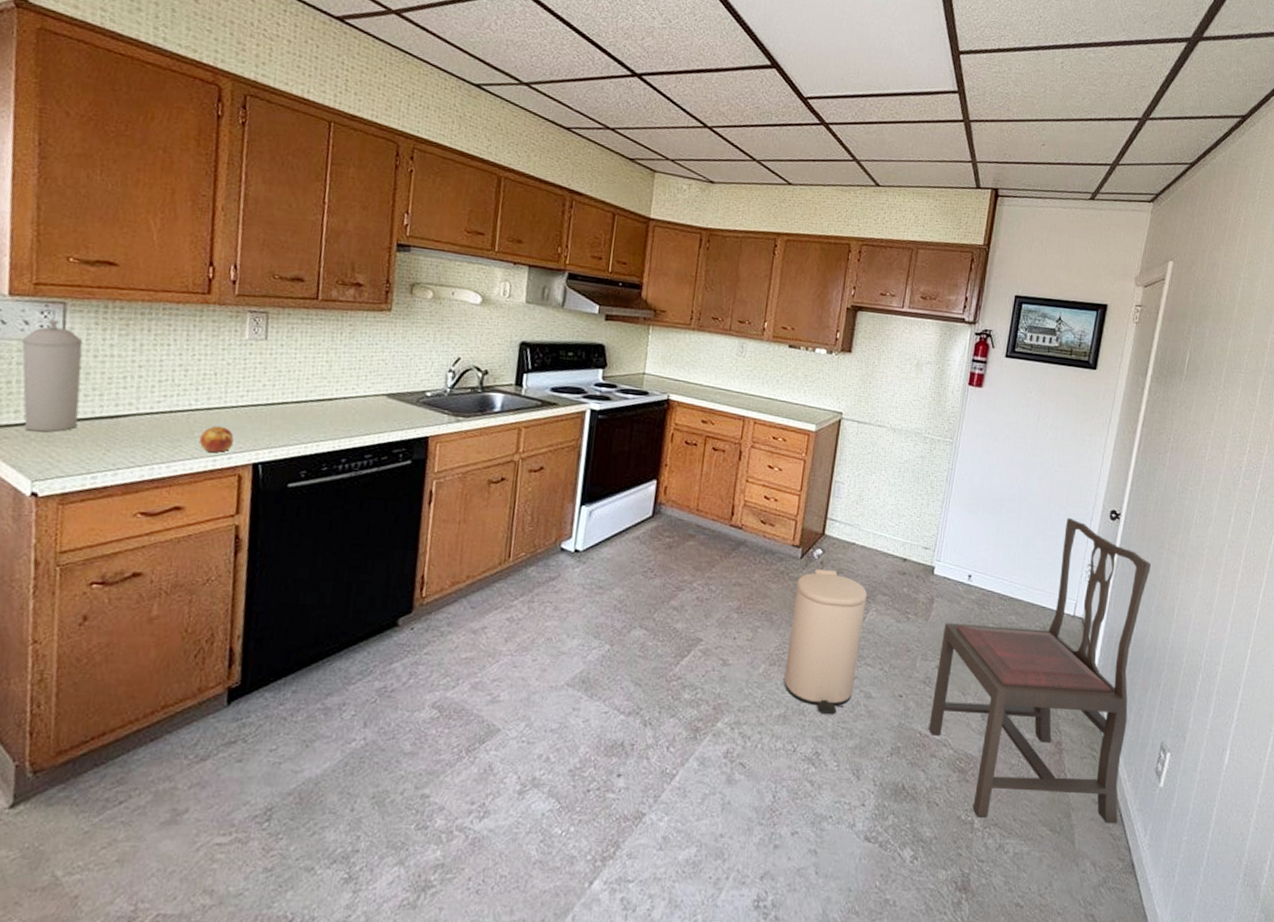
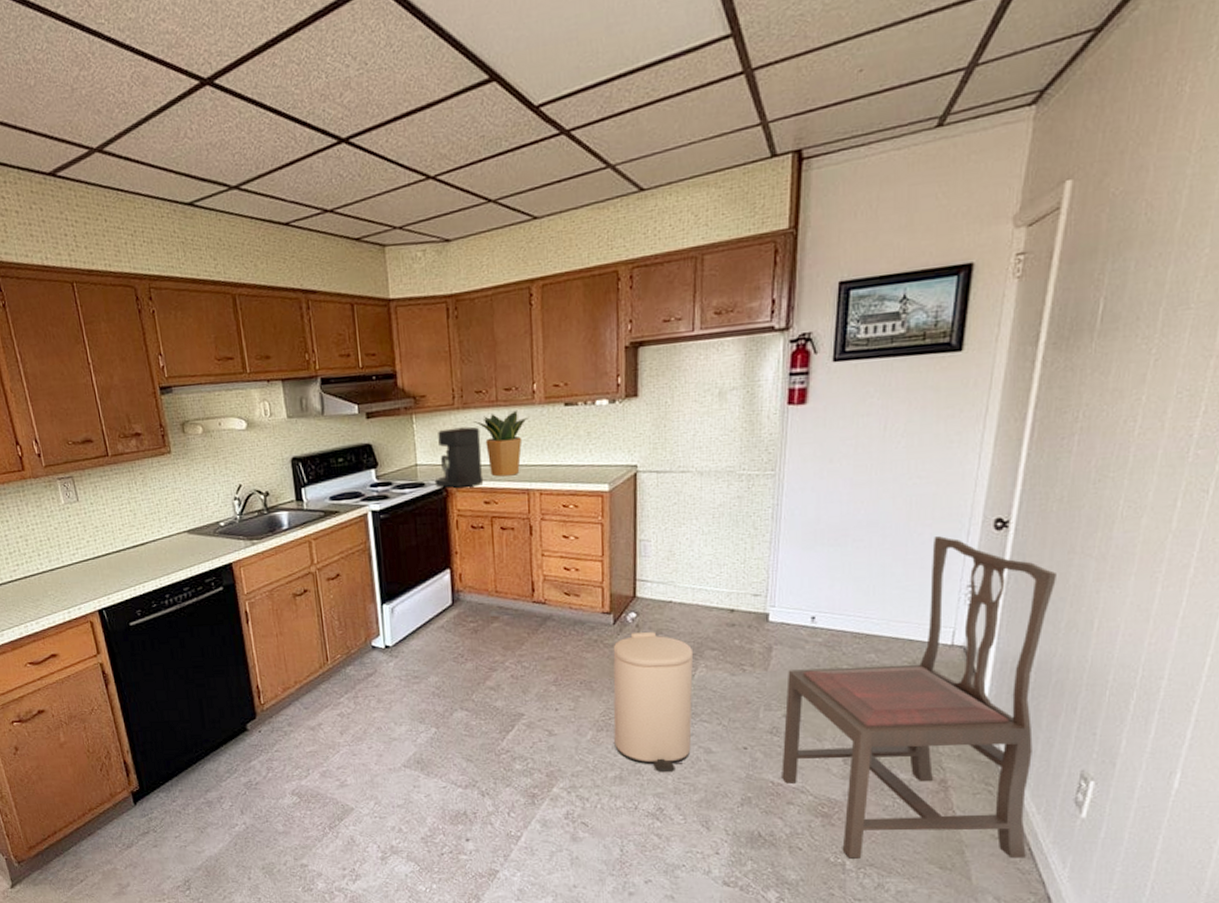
fruit: present [198,426,234,454] -> none [52,583,79,607]
coffee maker: none [658,345,710,405] -> present [434,426,484,489]
potted plant: none [706,341,757,401] -> present [474,410,530,477]

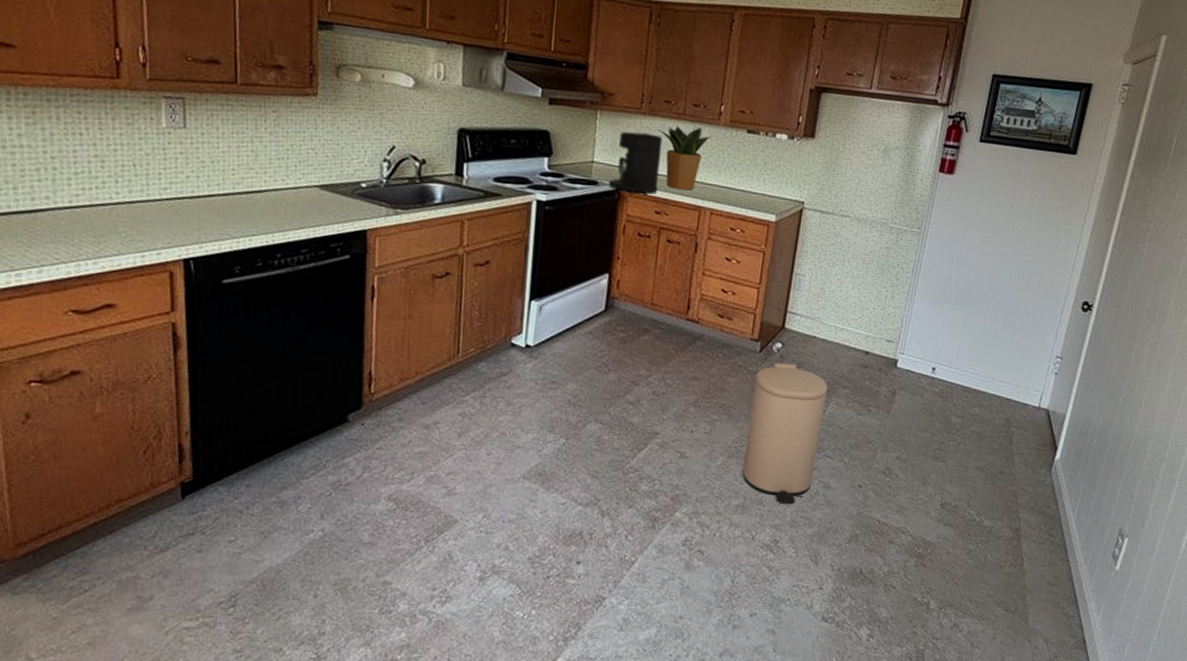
dining chair: present [782,536,1056,859] -> none [887,310,1121,604]

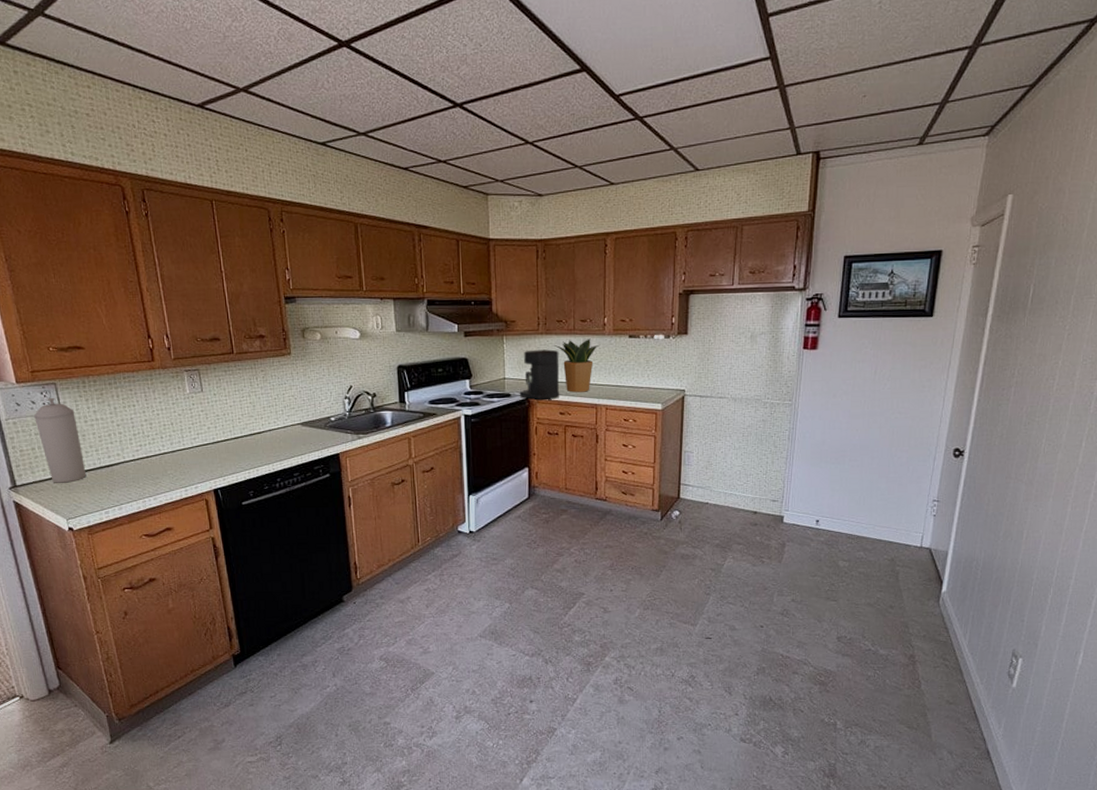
pedal bin: present [742,363,828,505] -> none [657,528,724,646]

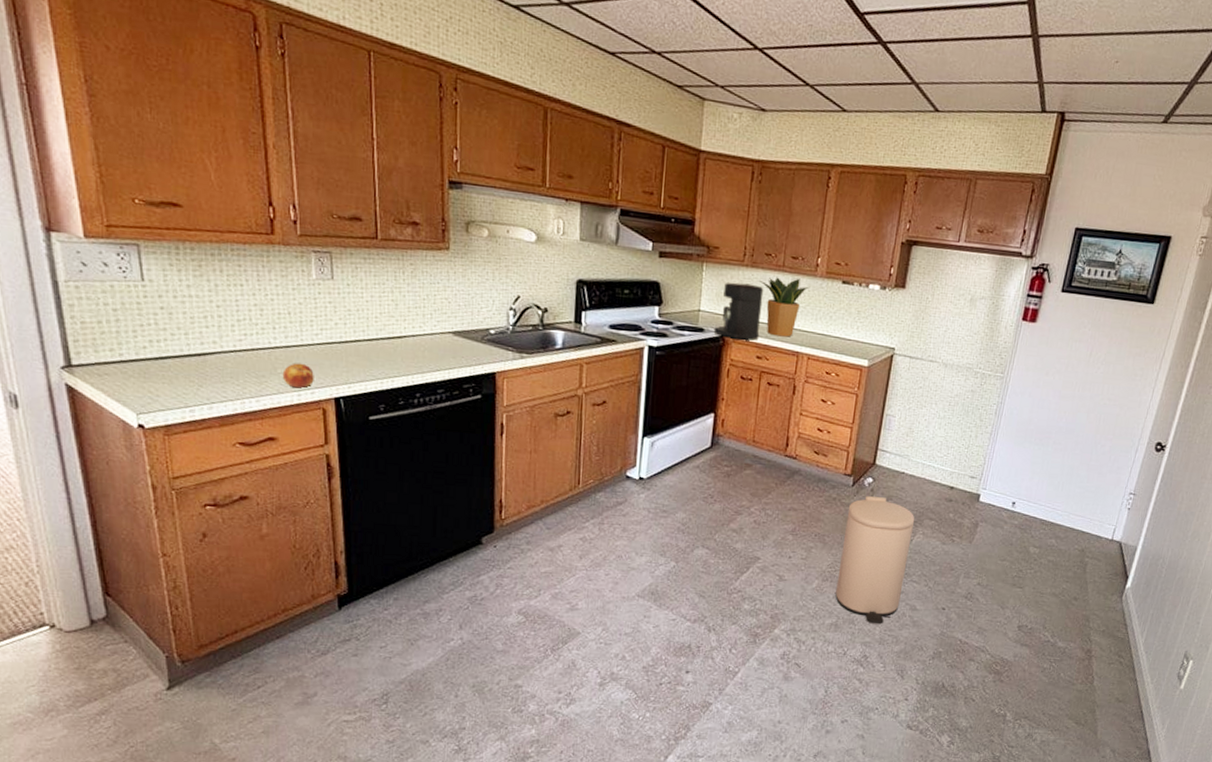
canister: present [33,397,87,484] -> none [103,261,169,370]
fruit: none [171,464,196,485] -> present [282,363,314,389]
pedal bin: none [657,528,724,646] -> present [835,496,915,624]

